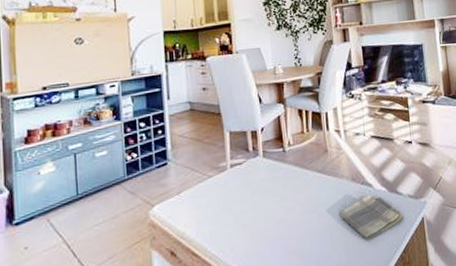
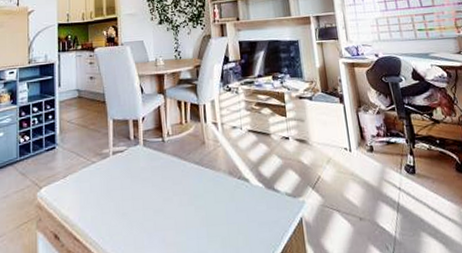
dish towel: present [338,194,404,240] -> none [215,190,282,238]

